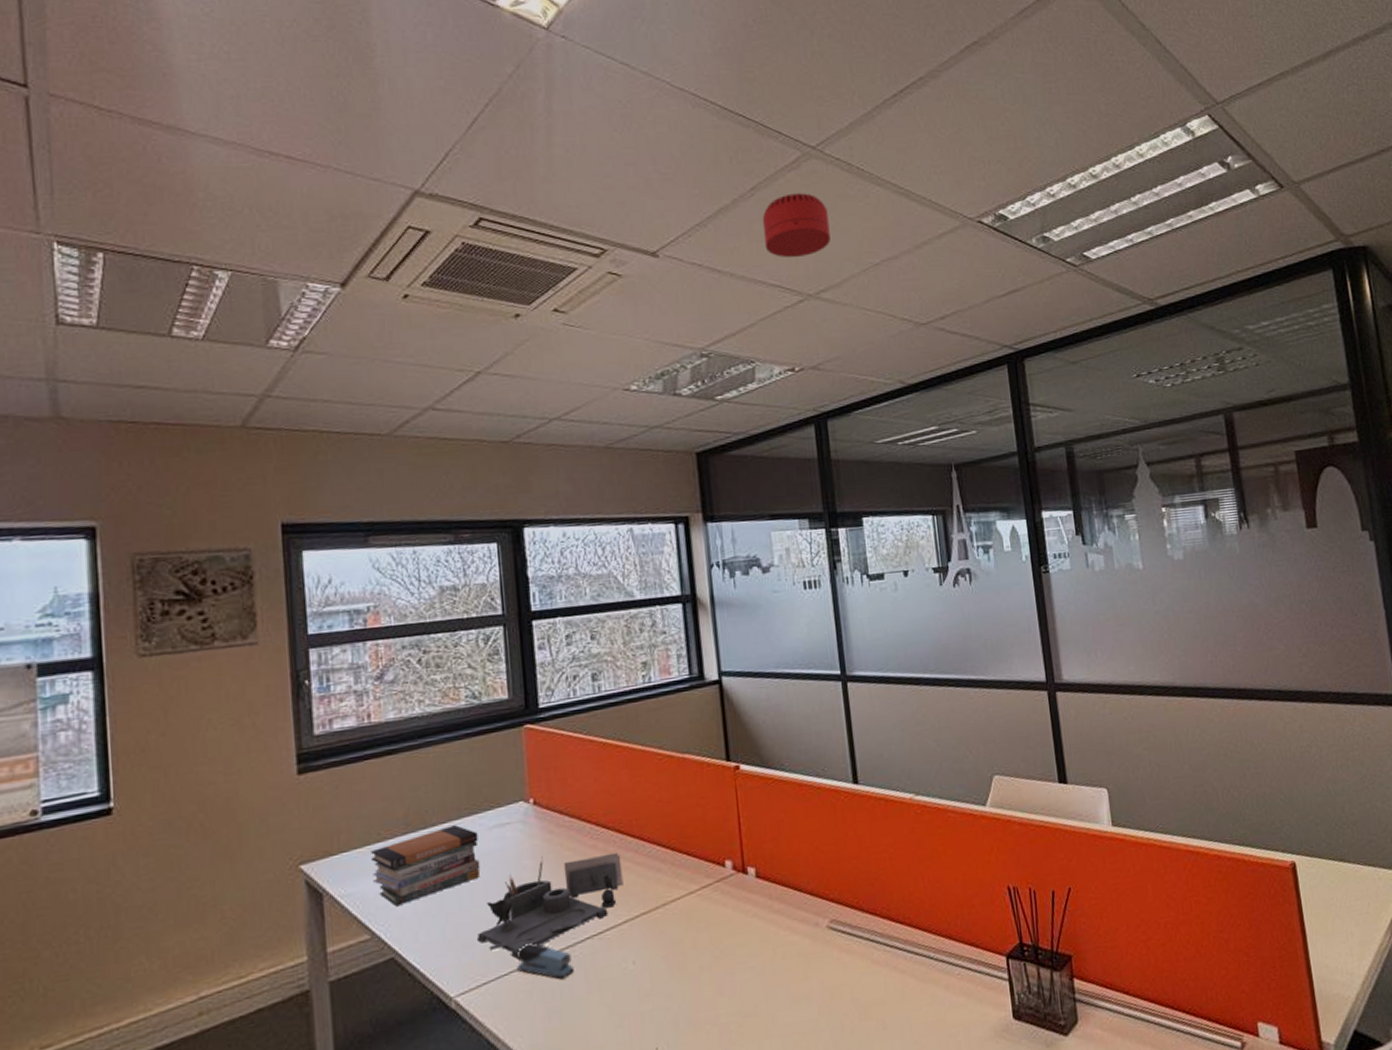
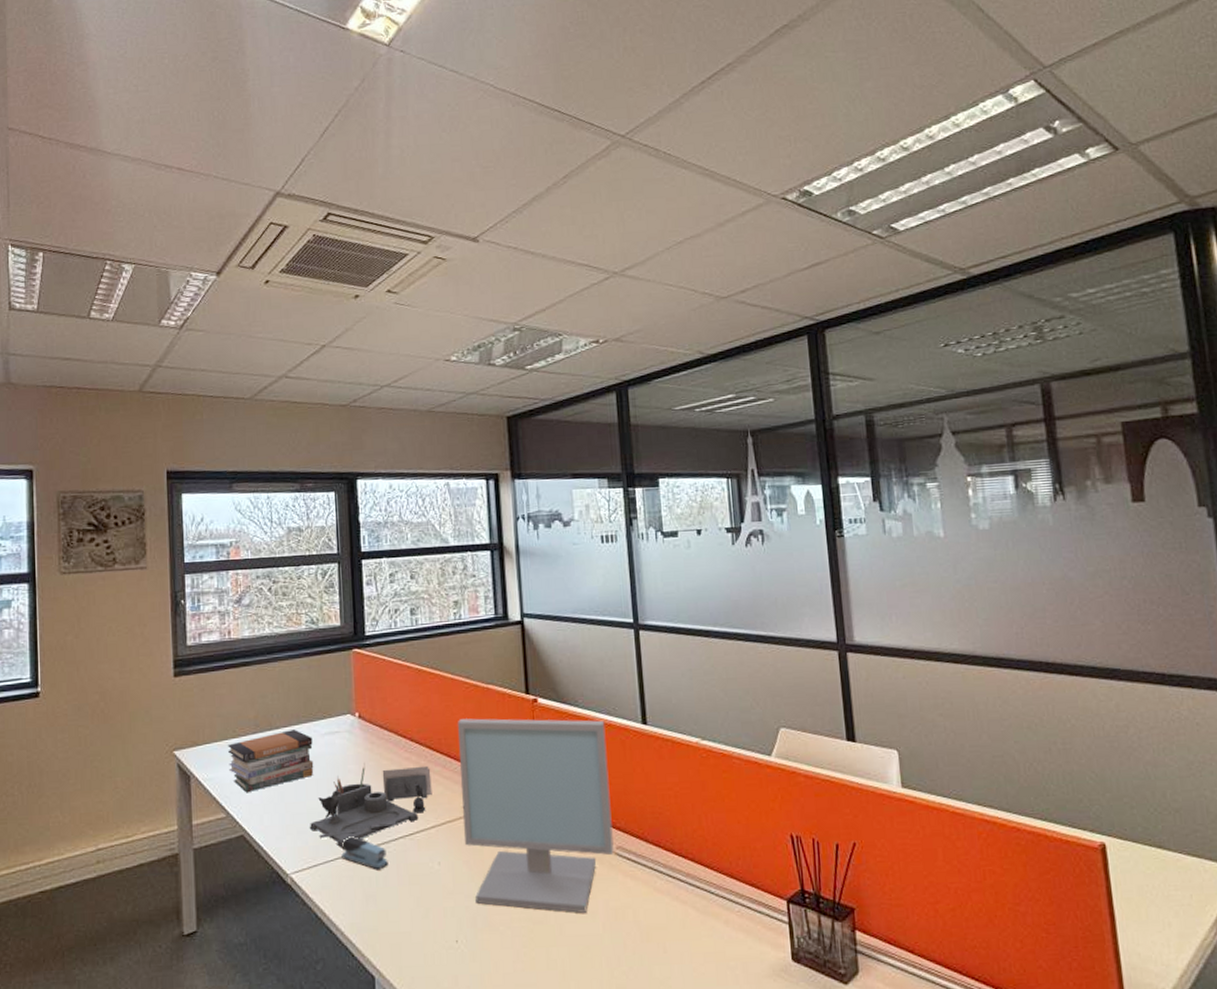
computer monitor: none [649,783,828,1003] -> present [457,718,614,913]
smoke detector: present [762,193,831,258] -> none [573,178,637,239]

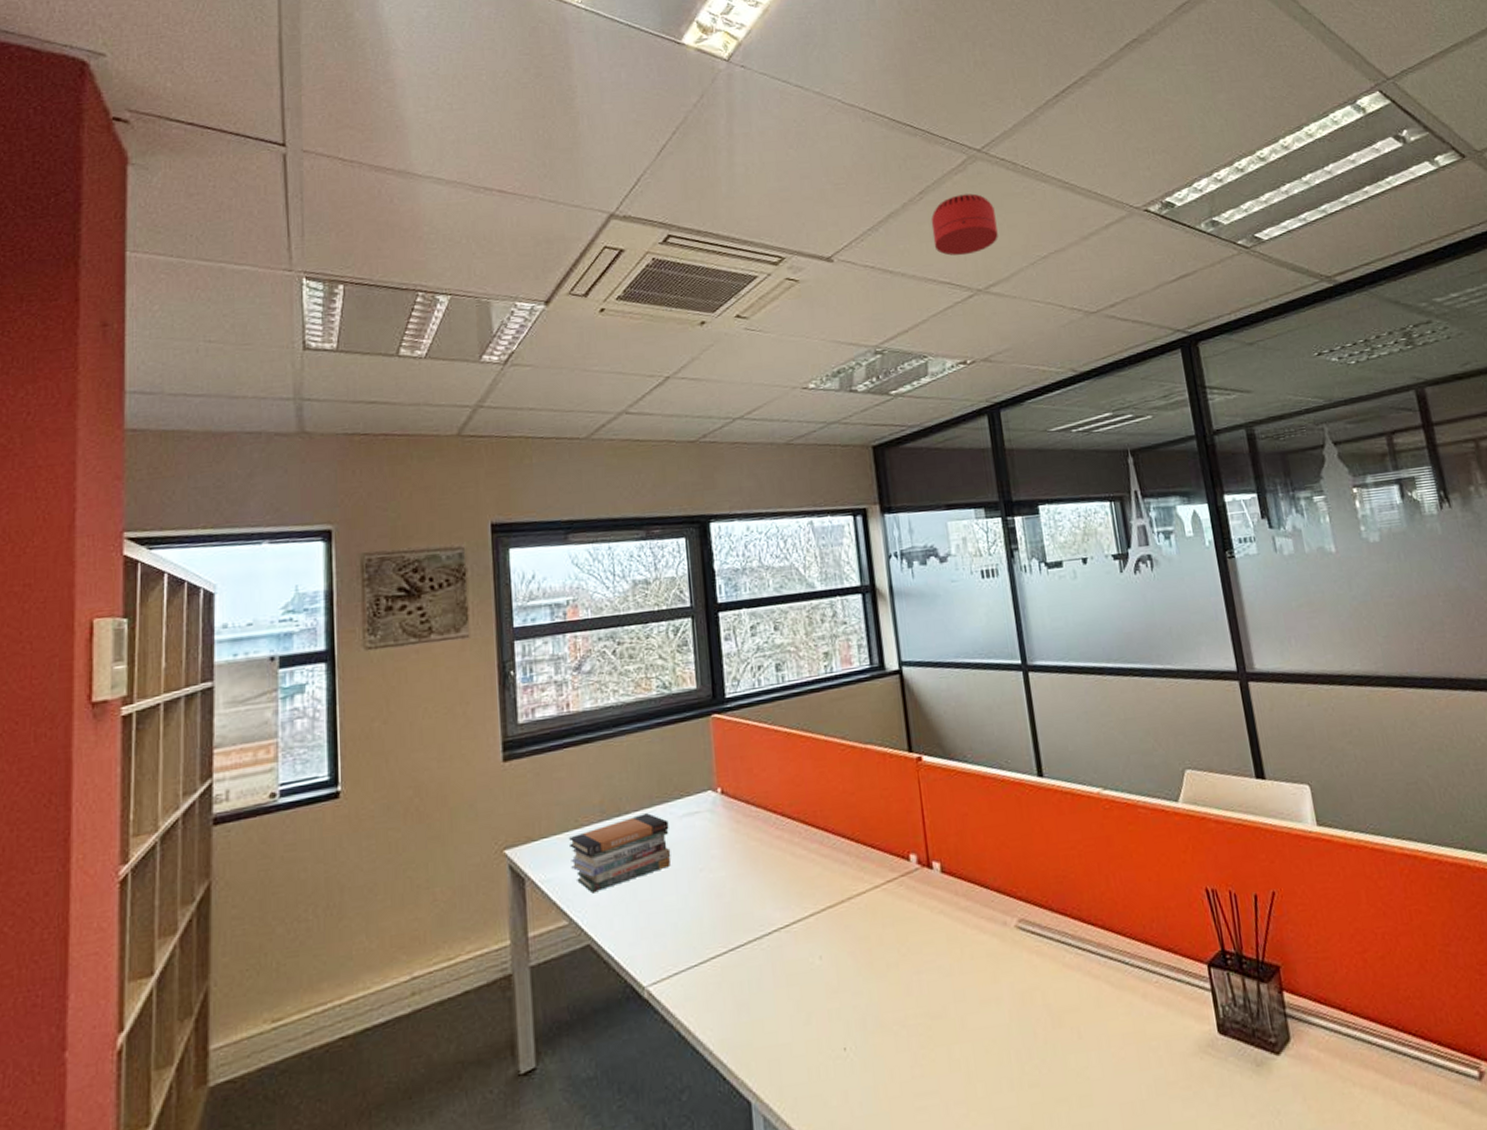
desk organizer: present [310,763,432,848] -> none [668,843,809,950]
stapler: present [341,835,388,870] -> none [707,933,762,973]
computer monitor: present [457,718,614,913] -> none [833,776,1017,1002]
smoke detector: none [573,178,637,239] -> present [931,193,999,256]

